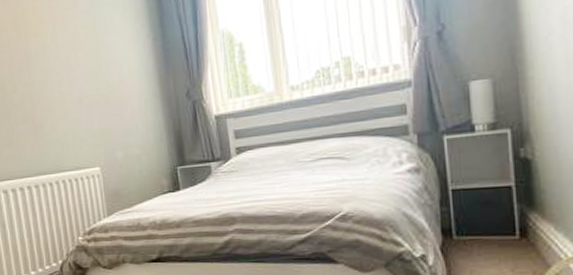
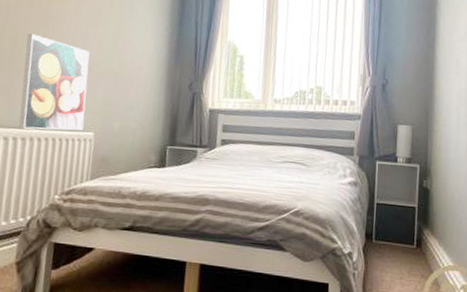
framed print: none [14,77,89,176] -> present [19,33,90,131]

